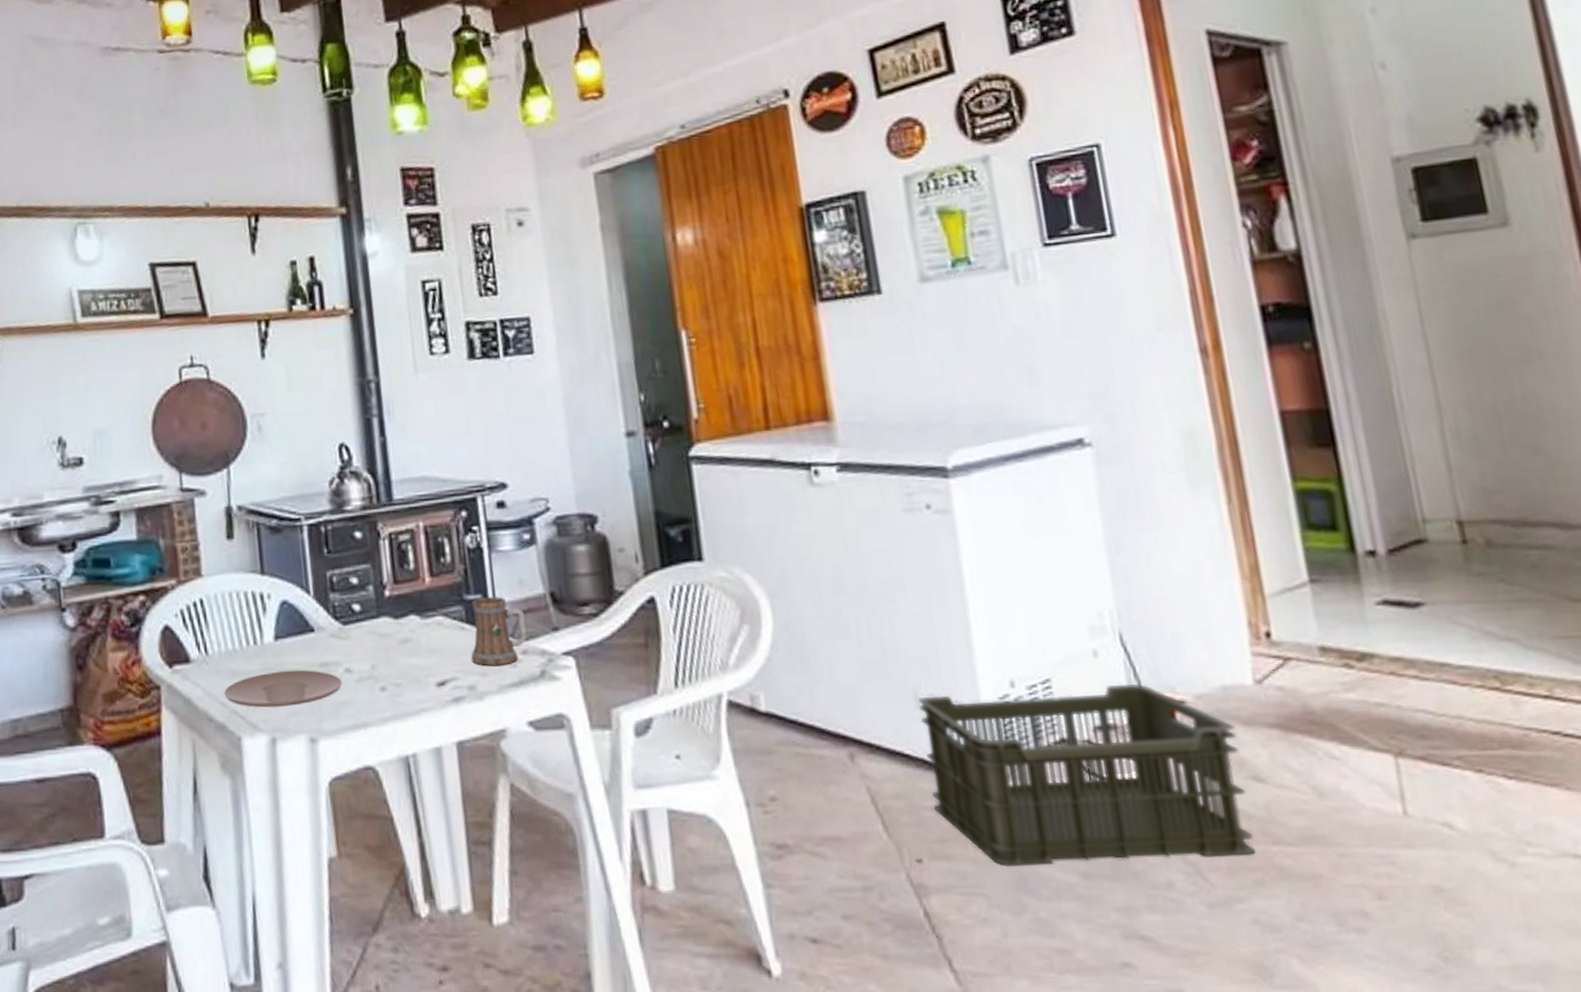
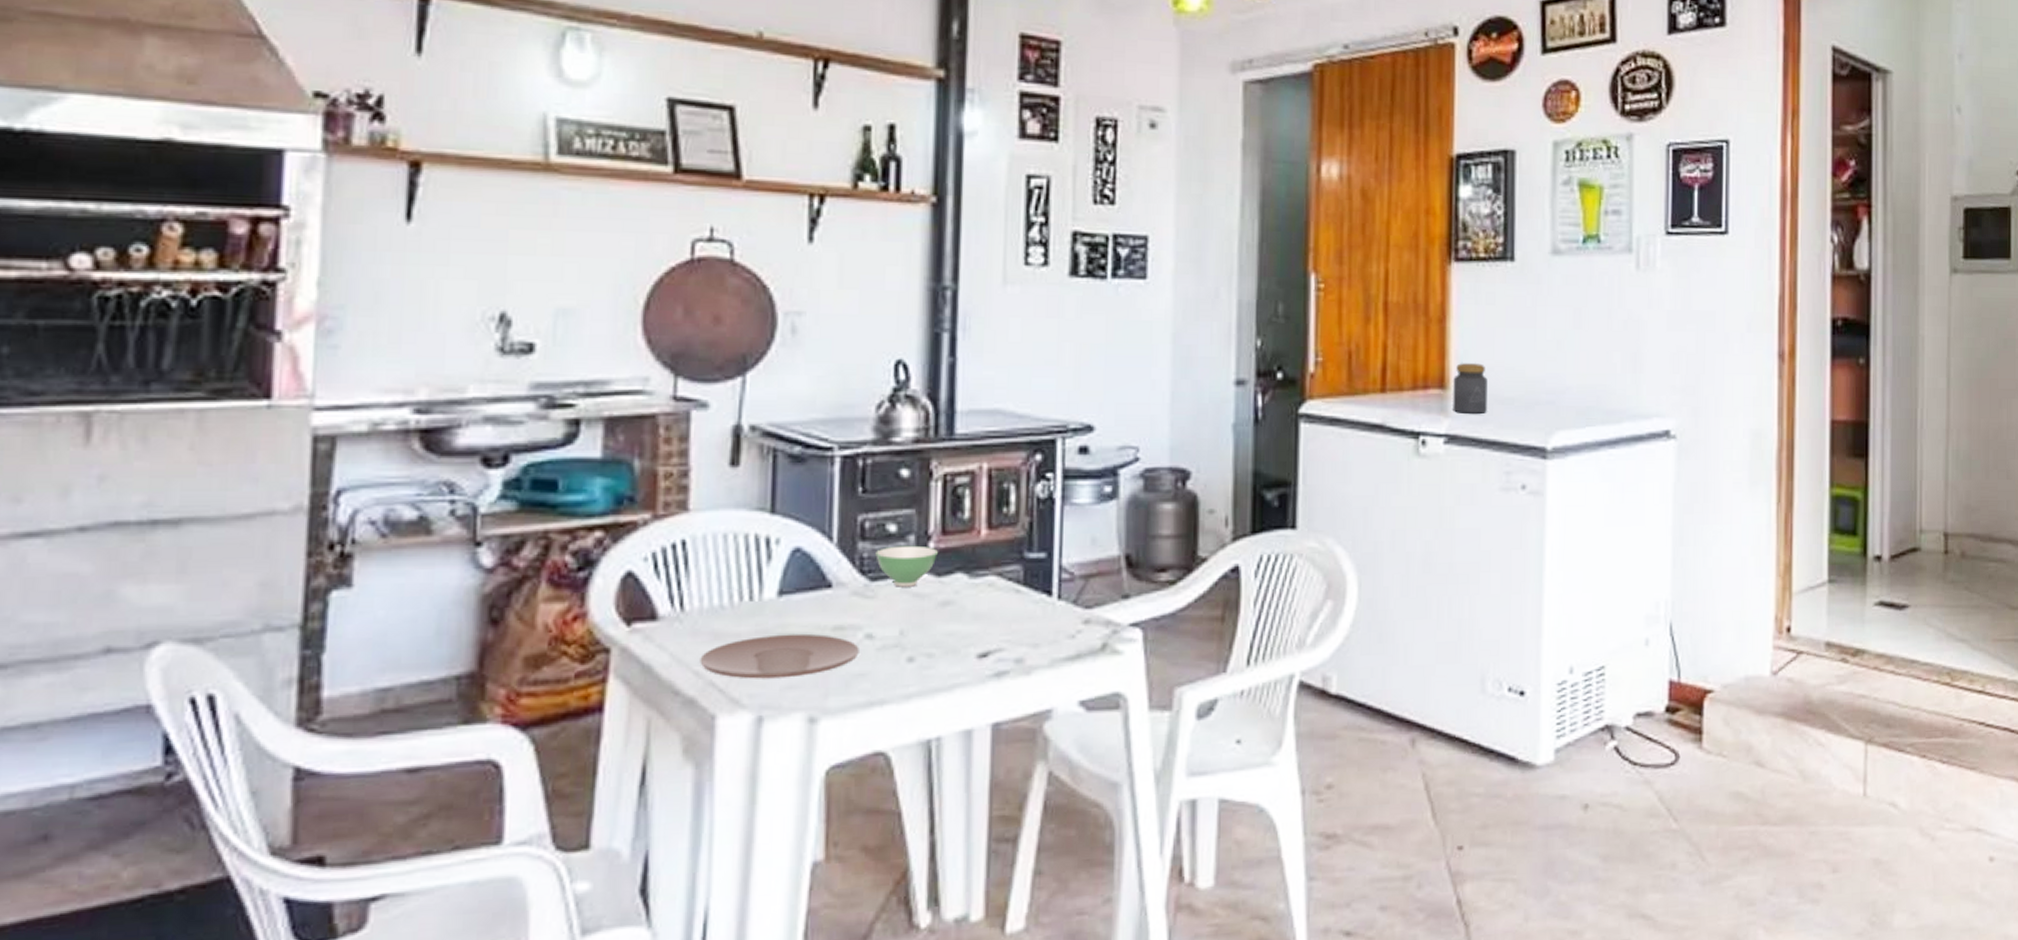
bowl: none [344,593,393,629] -> present [875,545,938,587]
beer mug: present [471,597,527,666] -> none [1024,555,1093,636]
jar: none [836,393,877,443] -> present [1453,363,1488,415]
plastic crate: present [918,683,1256,867] -> none [1482,672,1749,852]

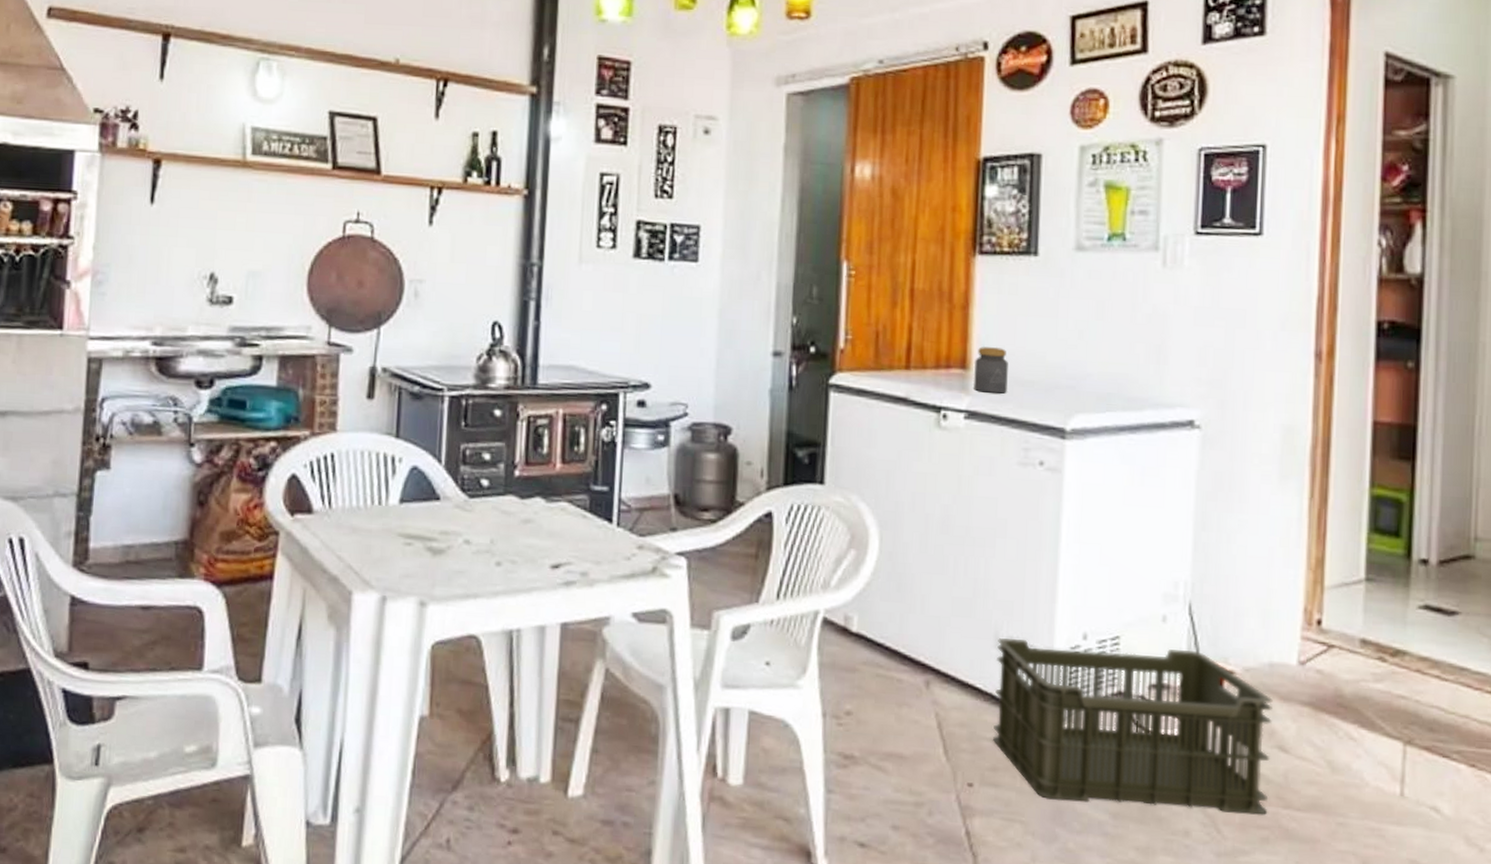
plate: present [700,633,859,679] -> none [341,533,459,569]
bowl: present [875,545,938,587] -> none [473,471,522,505]
plastic crate: none [1482,672,1749,852] -> present [993,638,1273,815]

